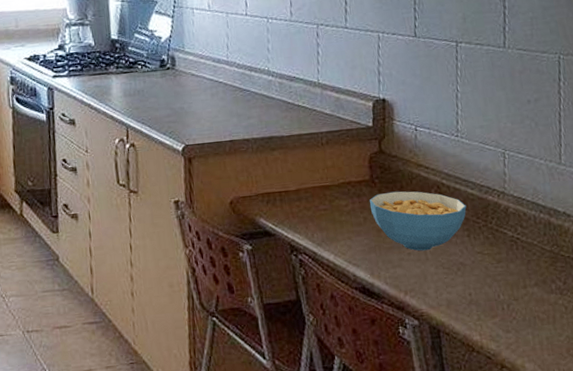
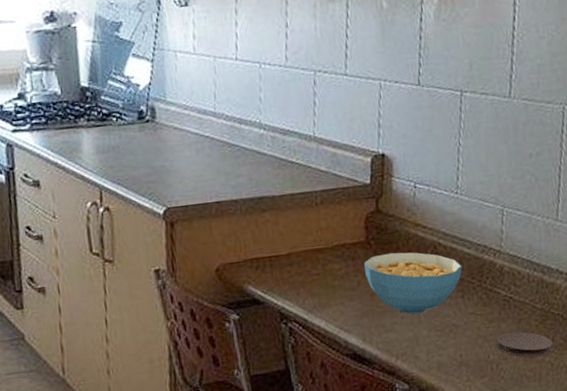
coaster: none [506,273,565,300] -> present [496,331,553,358]

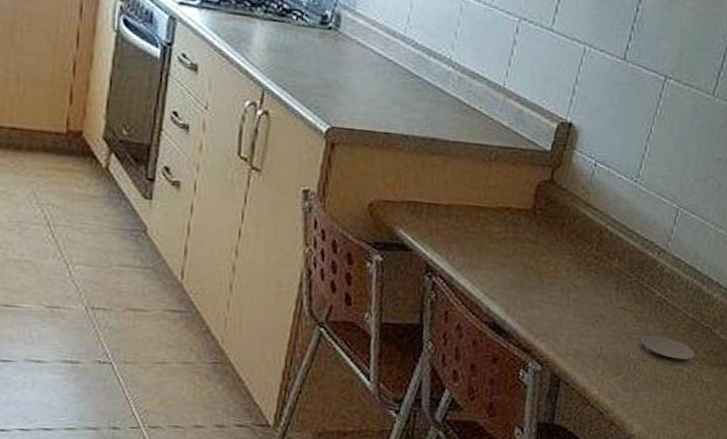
cereal bowl: present [364,252,462,314] -> none [524,227,624,297]

